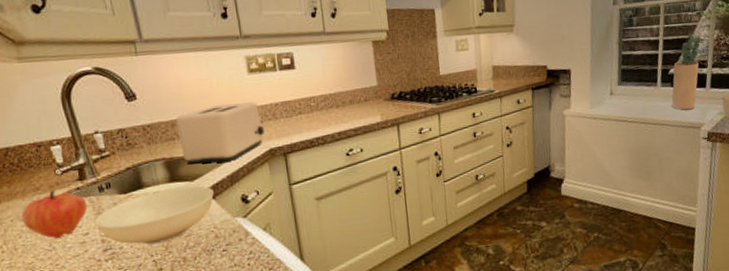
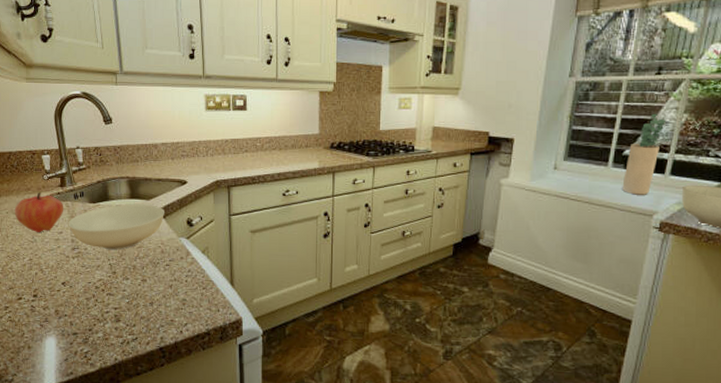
toaster: present [175,102,265,166] -> none [141,136,214,187]

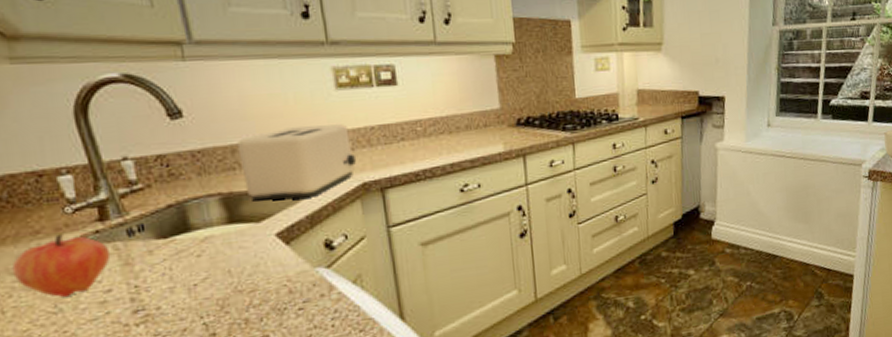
bowl: present [68,204,165,249] -> none [121,228,289,303]
toaster: none [141,136,214,187] -> present [237,124,357,203]
vase: present [622,109,666,195] -> none [832,56,864,146]

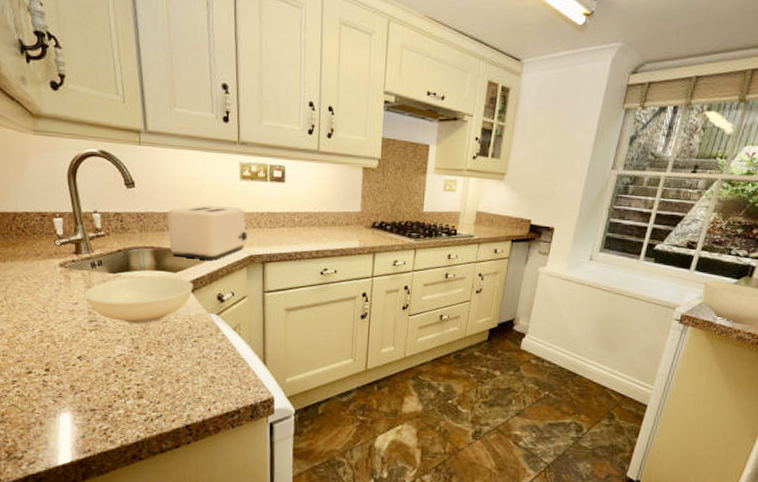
fruit: present [12,232,111,297] -> none [21,257,80,302]
bowl: none [121,228,289,303] -> present [85,276,194,324]

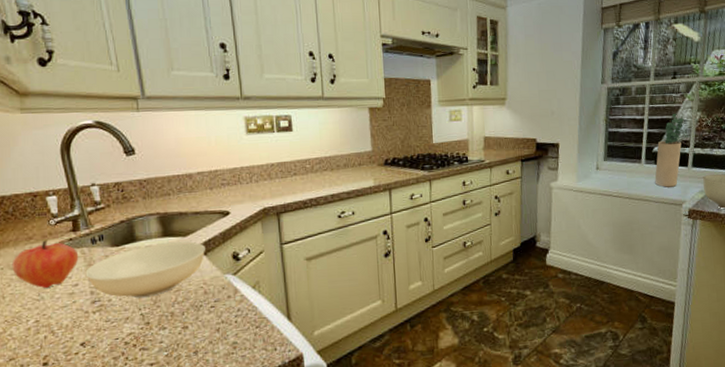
fruit: none [21,257,80,302] -> present [12,239,79,288]
toaster: present [167,205,248,260] -> none [172,161,260,221]
vase: none [650,207,696,289] -> present [655,109,684,188]

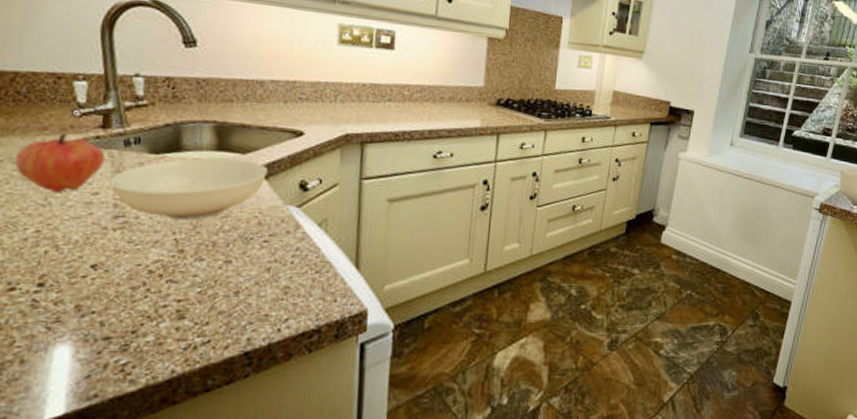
vase: present [655,109,684,188] -> none [790,93,830,177]

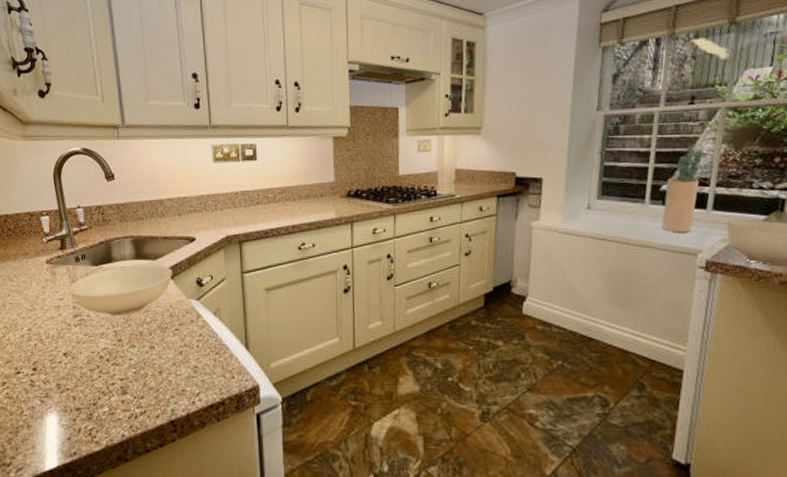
fruit: present [14,132,106,192] -> none [12,255,65,300]
vase: none [790,93,830,177] -> present [662,141,703,233]

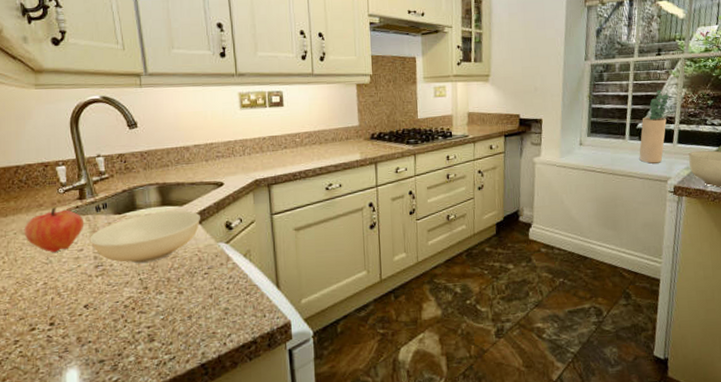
fruit: none [12,255,65,300] -> present [24,206,84,252]

